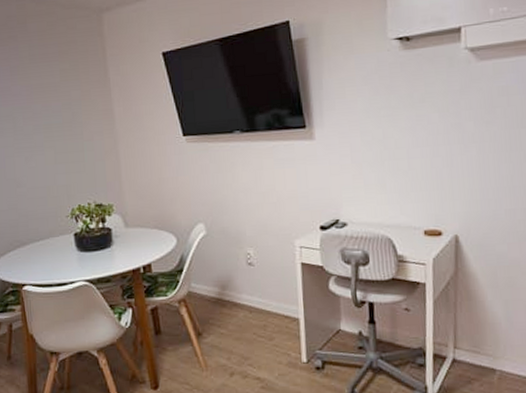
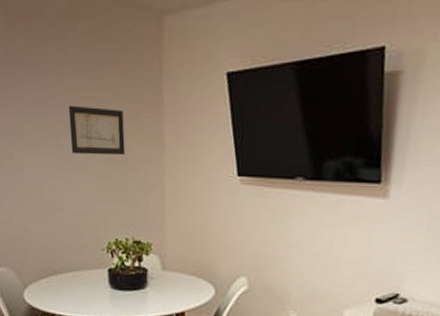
wall art: none [23,92,79,134] -> present [68,105,125,156]

